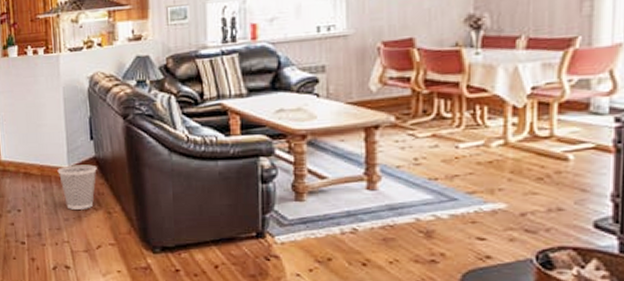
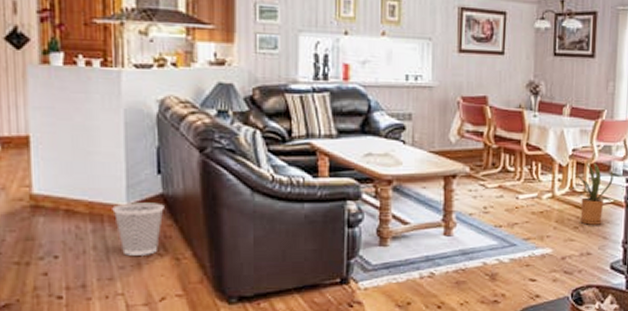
house plant: none [529,100,595,175] -> present [570,162,614,225]

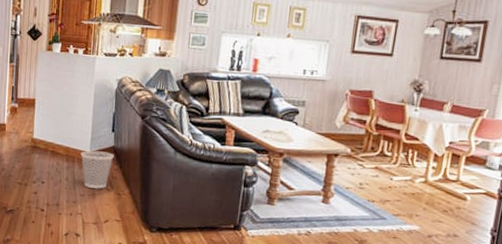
house plant: present [570,162,614,225] -> none [443,154,489,212]

